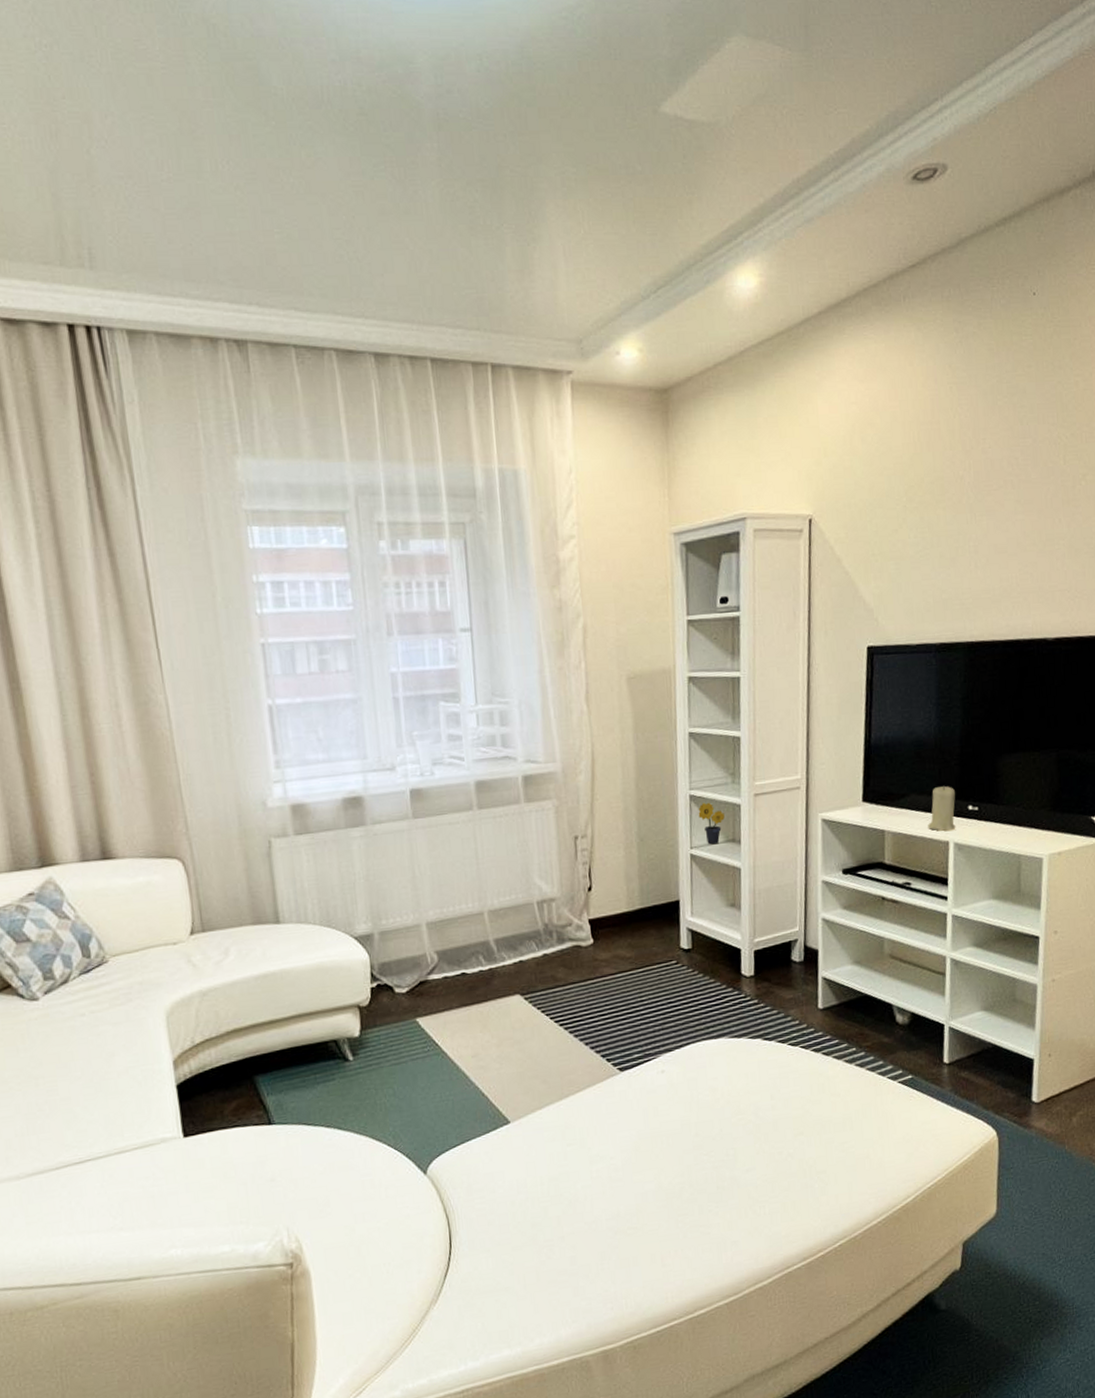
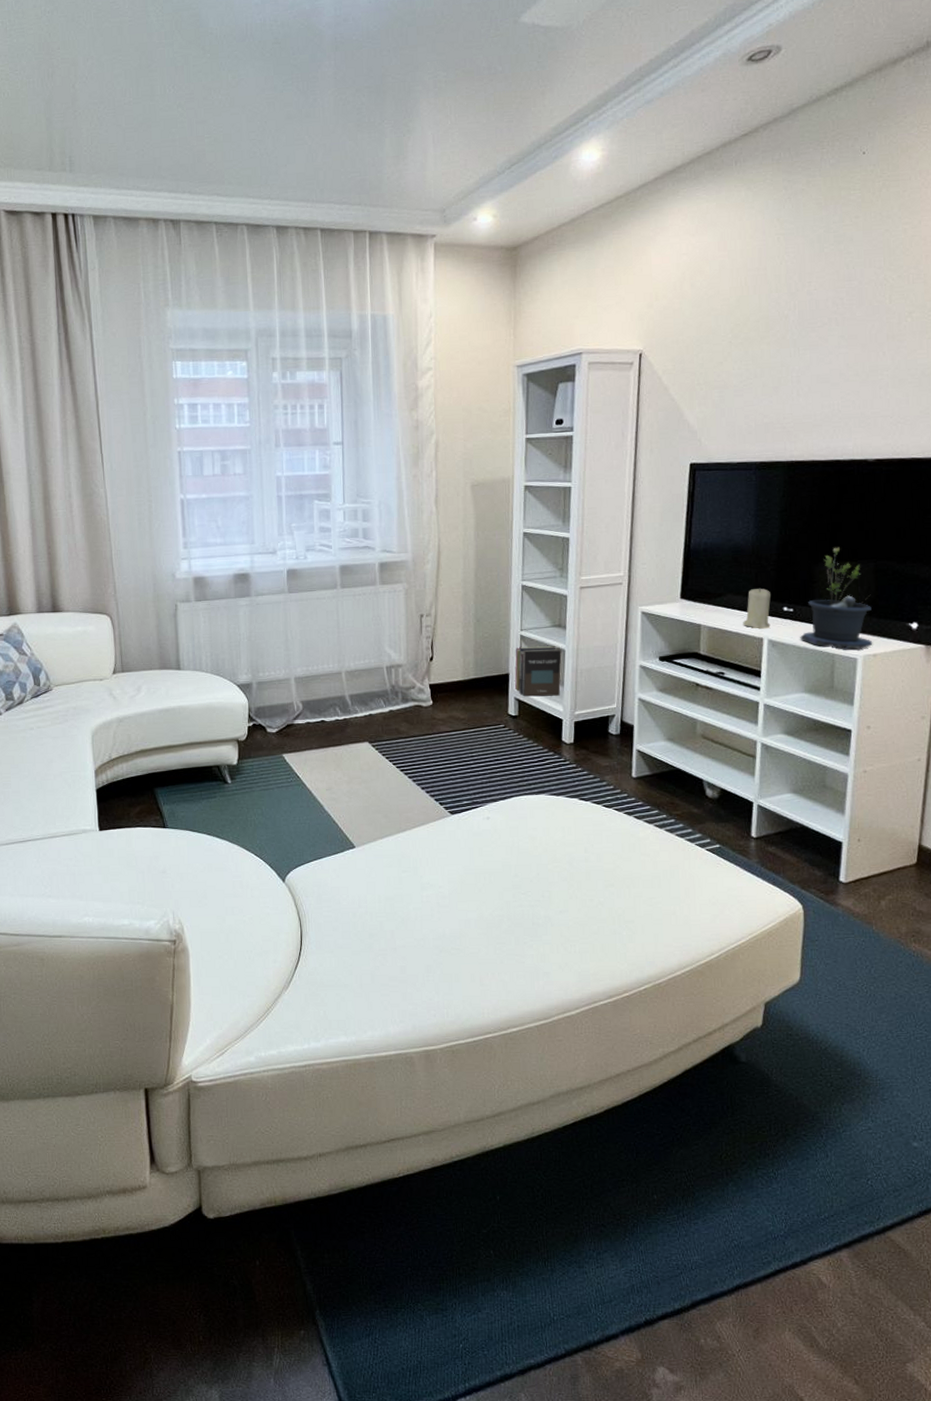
books: none [686,864,737,926] -> present [515,646,562,697]
potted flower: present [698,802,725,845] -> none [529,592,552,628]
potted plant: none [986,736,1058,850] -> present [800,547,873,651]

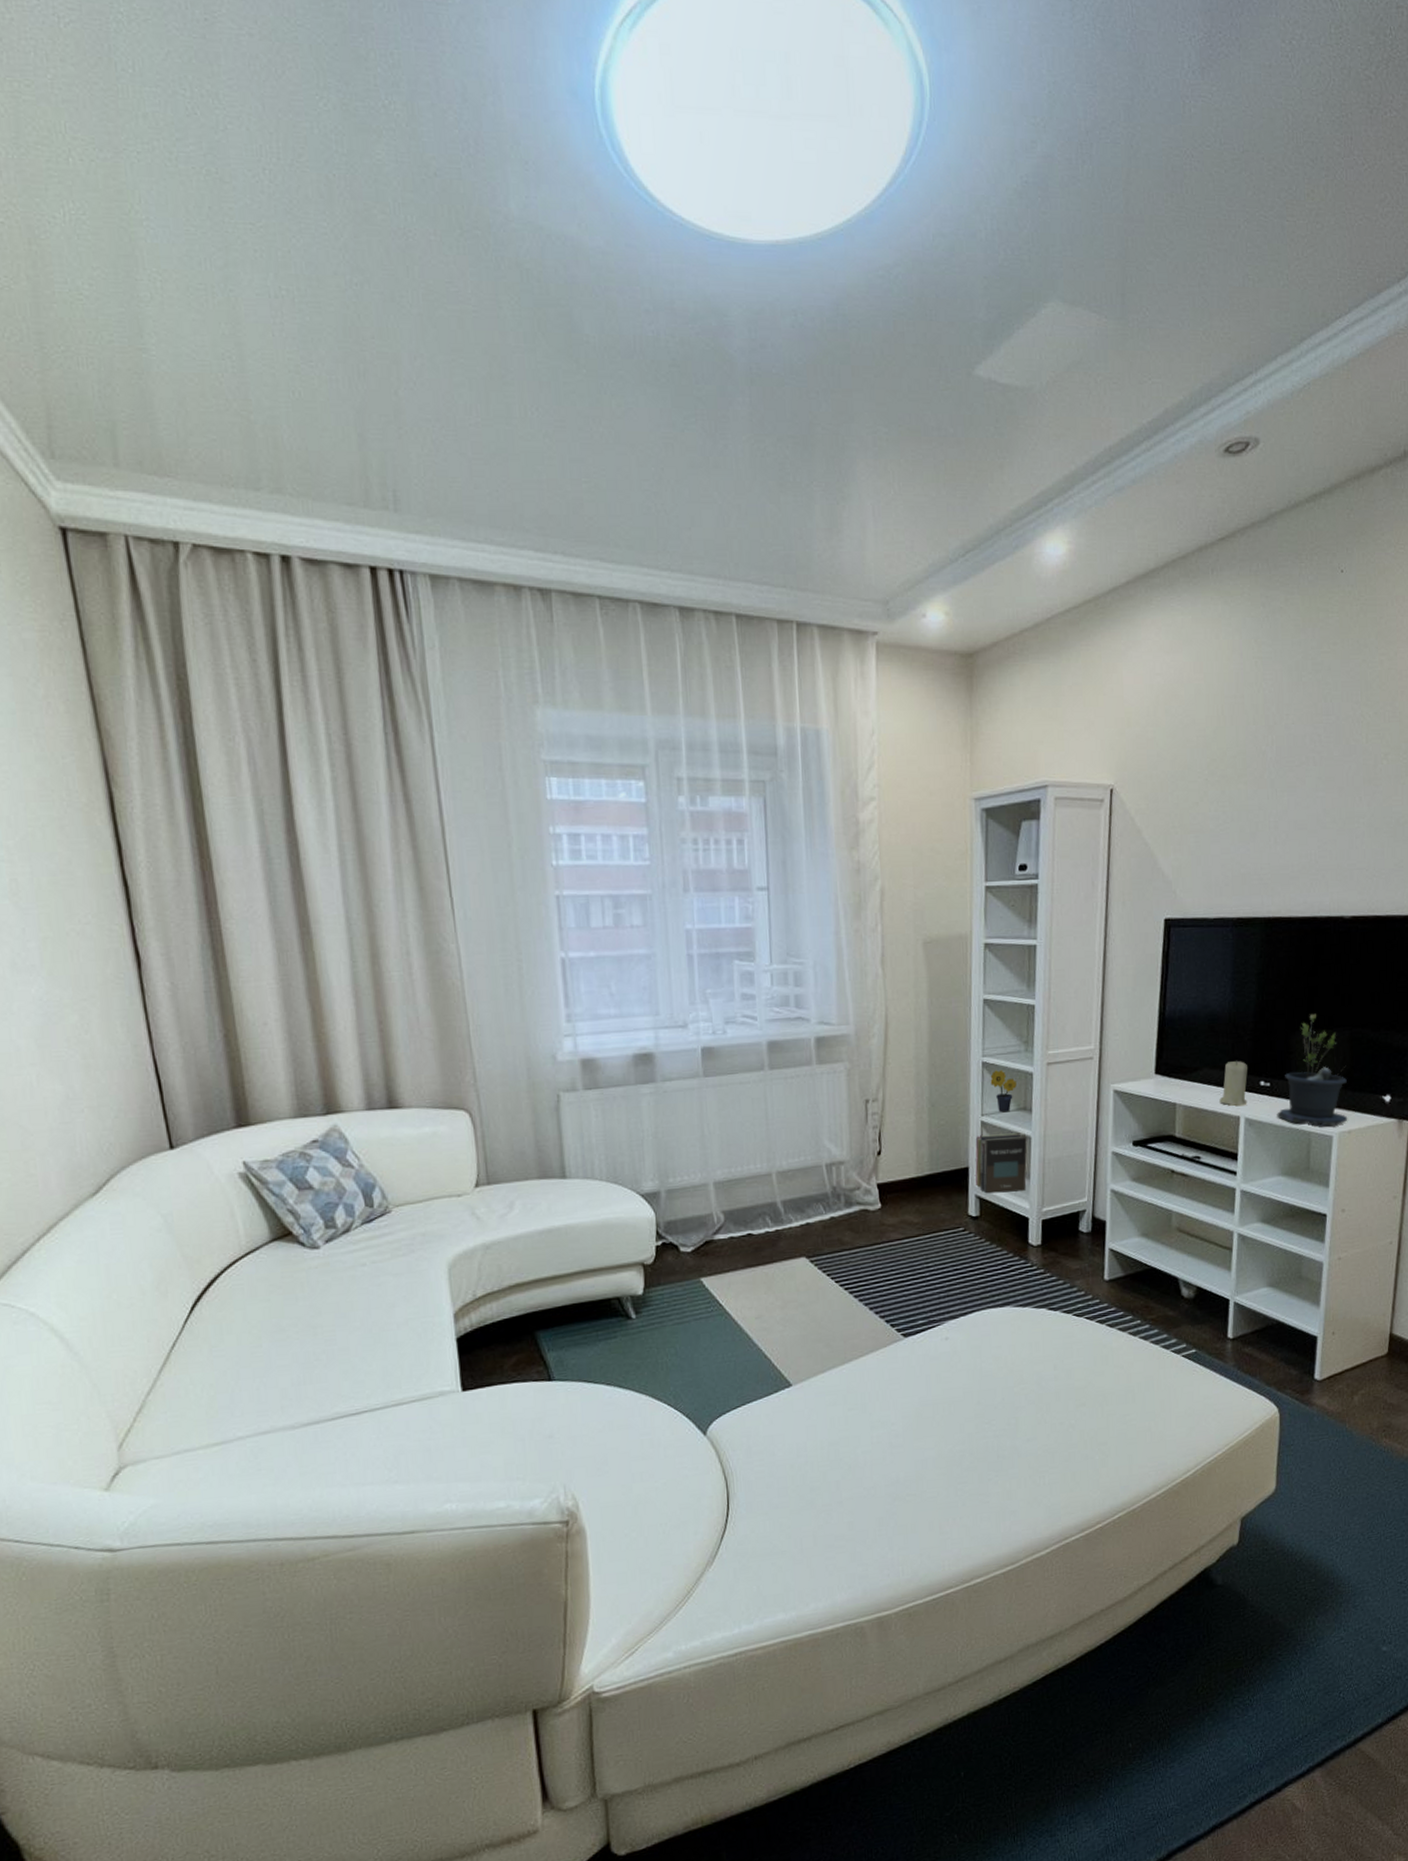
potted flower: none [529,592,552,628] -> present [990,1070,1017,1113]

